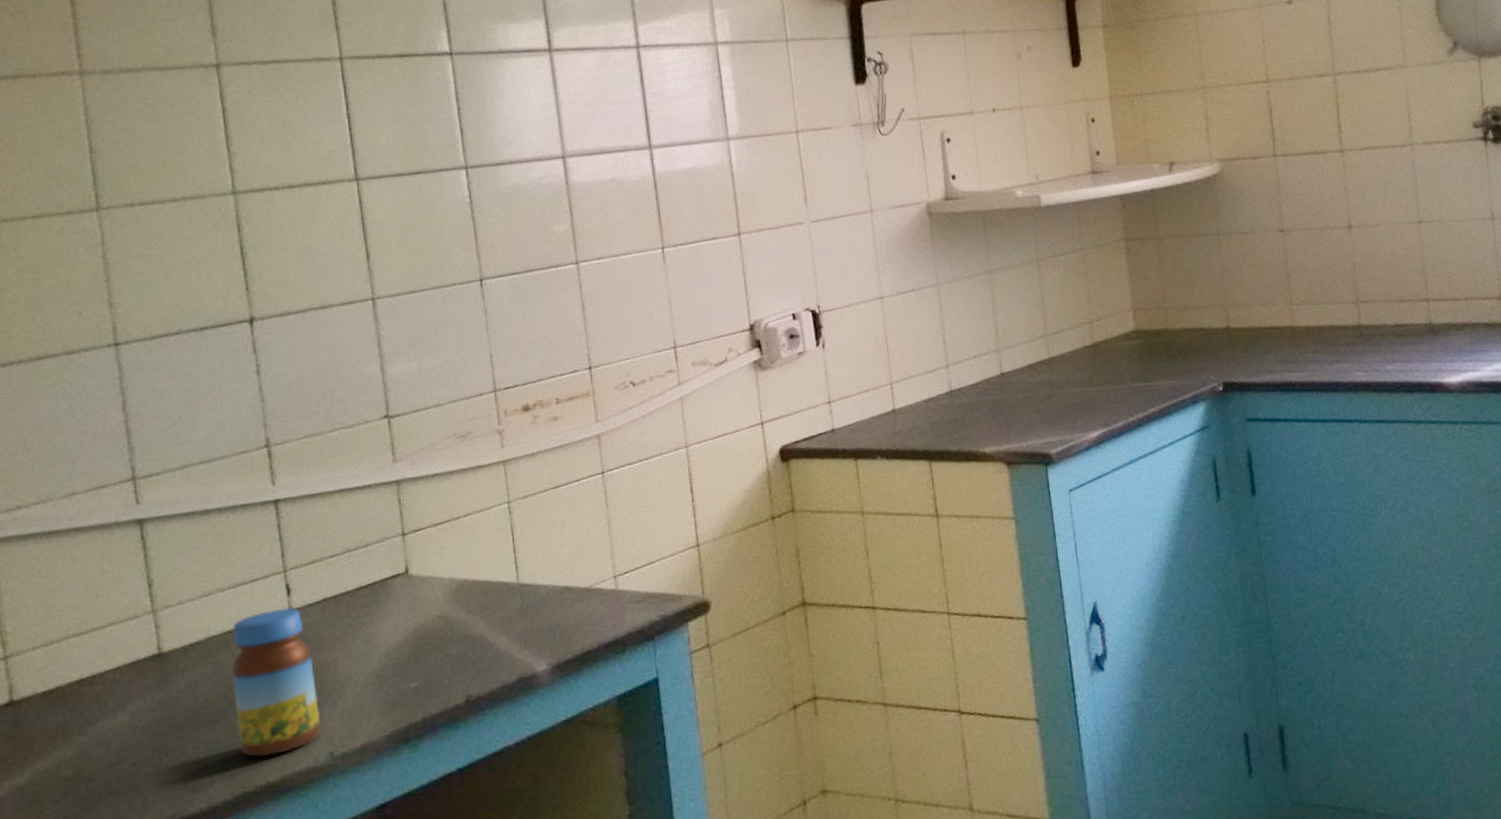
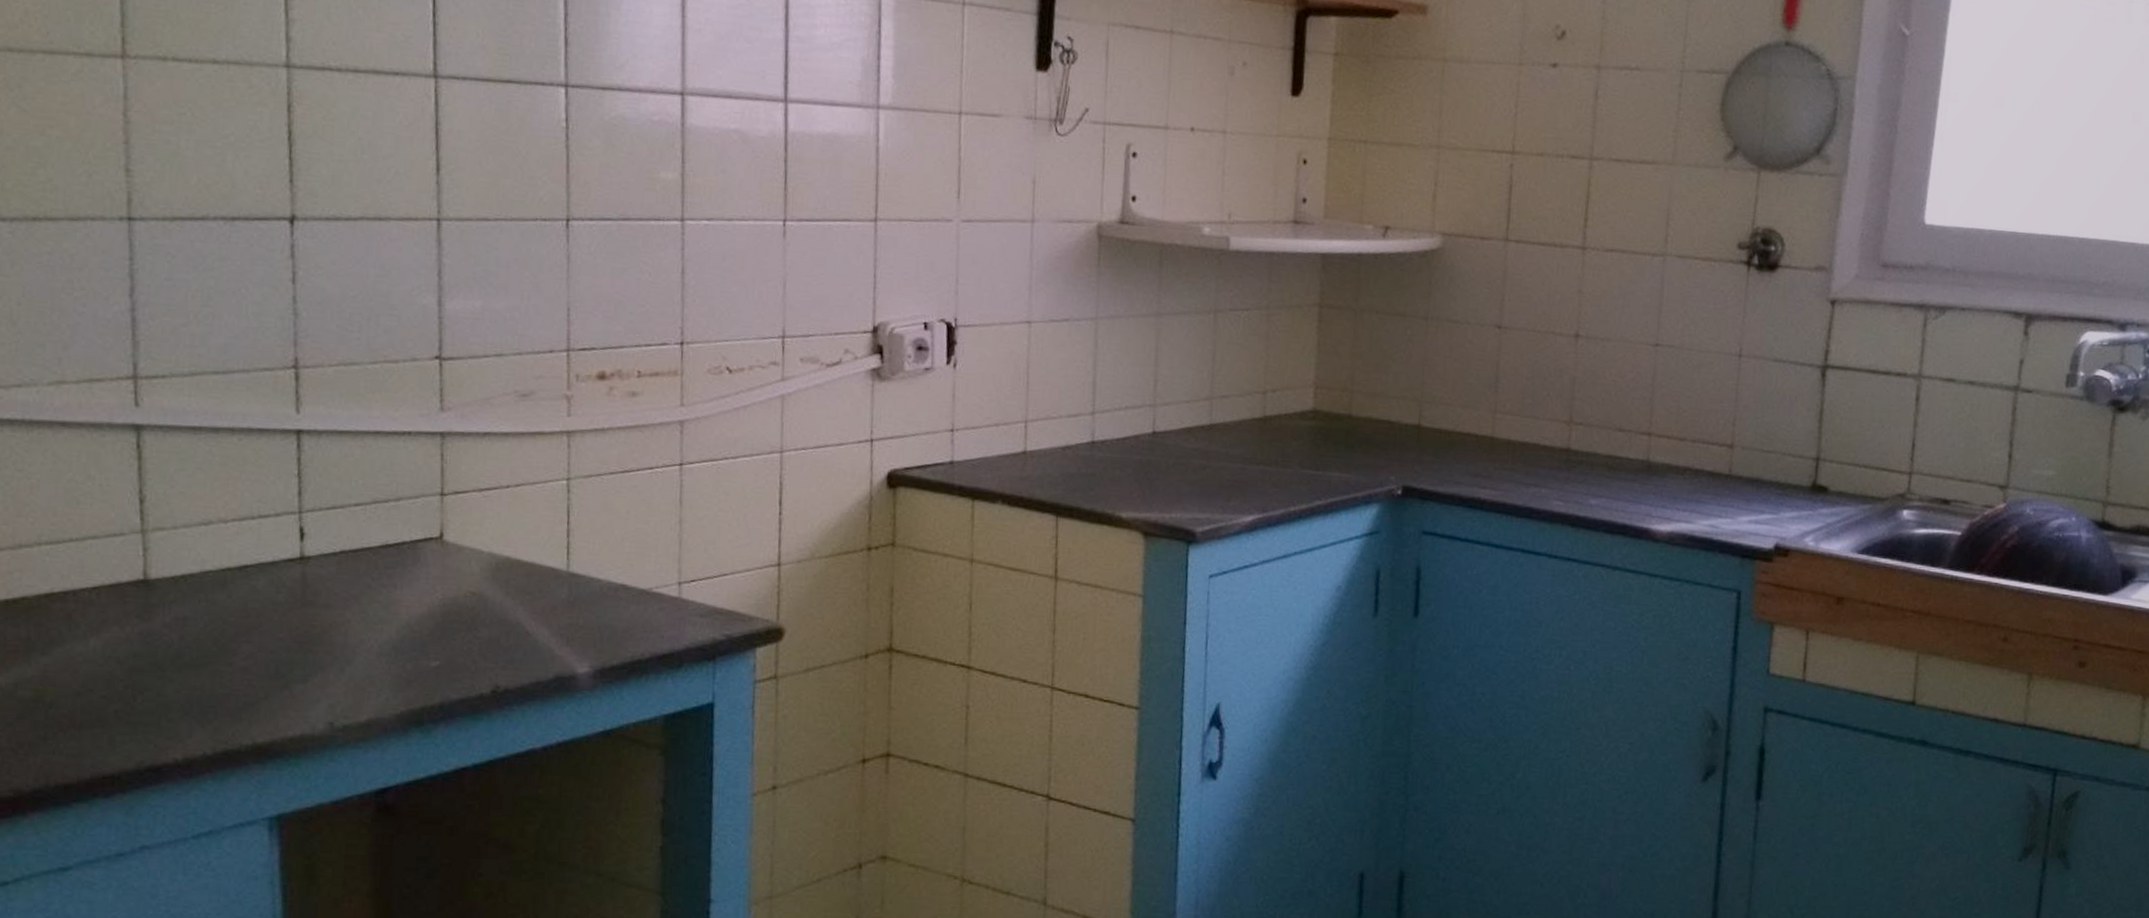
jar: present [231,608,320,757] -> none [225,553,323,715]

